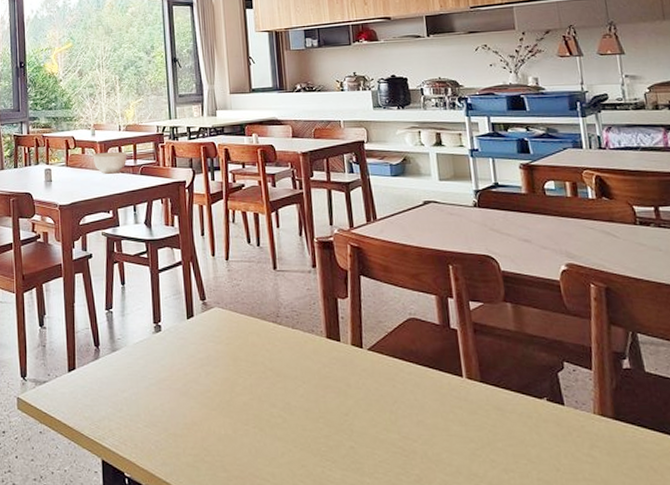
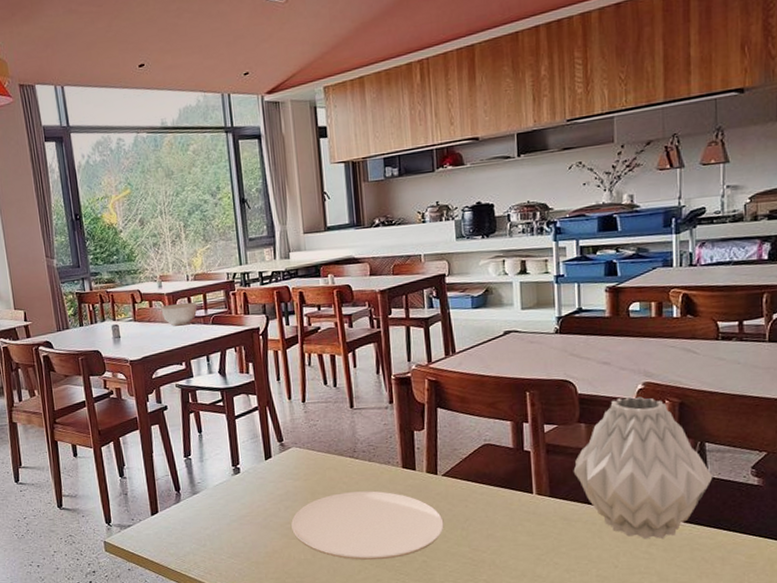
plate: none [212,361,372,442] -> present [291,491,444,561]
vase: none [503,277,650,440] -> present [573,396,713,539]

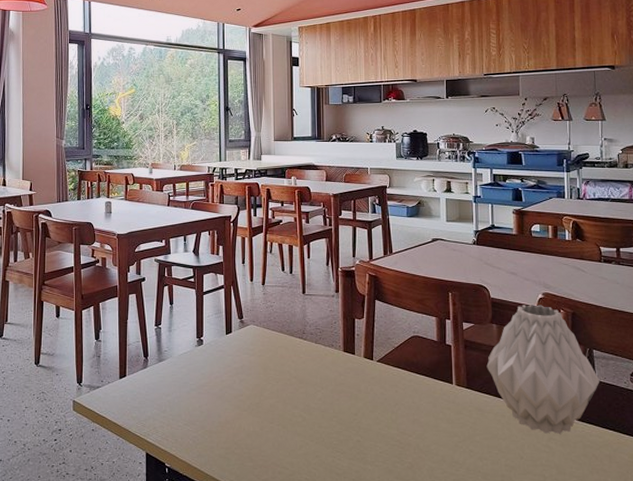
bowl: present [161,302,197,326] -> none [149,188,180,208]
plate: present [291,491,444,561] -> none [244,370,377,437]

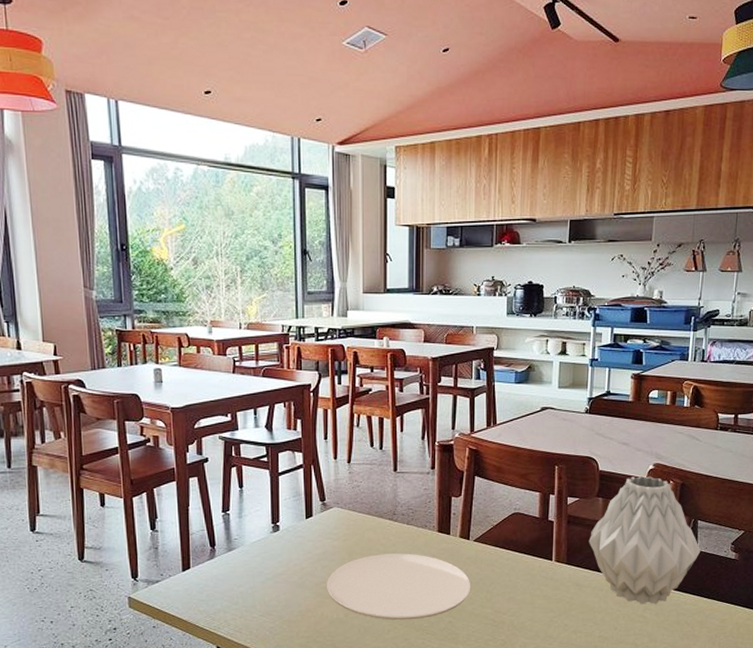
plate: none [244,370,377,437] -> present [327,553,471,621]

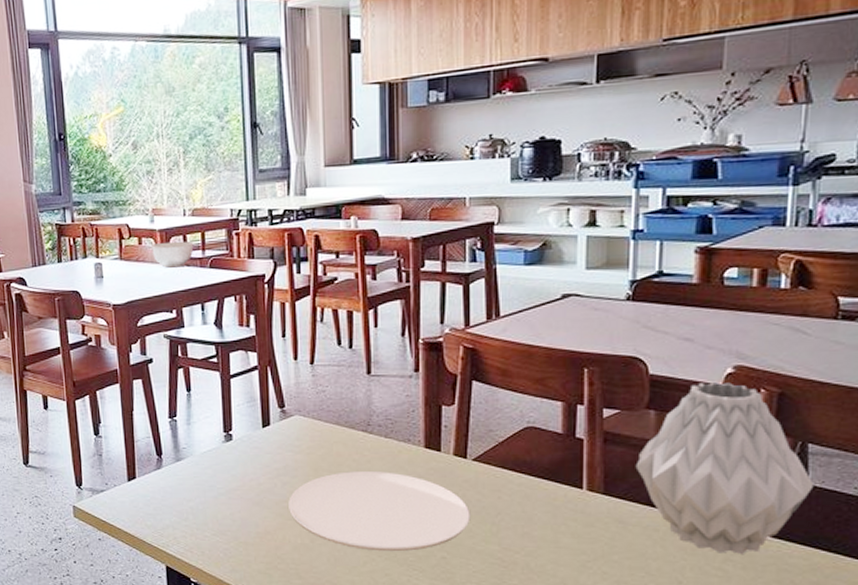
bowl: none [209,351,248,375] -> present [151,241,194,268]

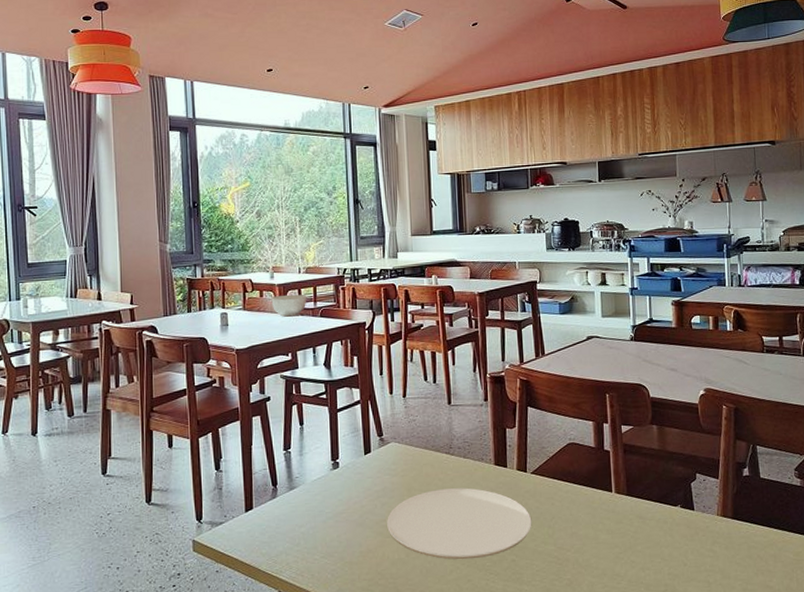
vase: present [635,381,814,554] -> none [647,401,764,538]

